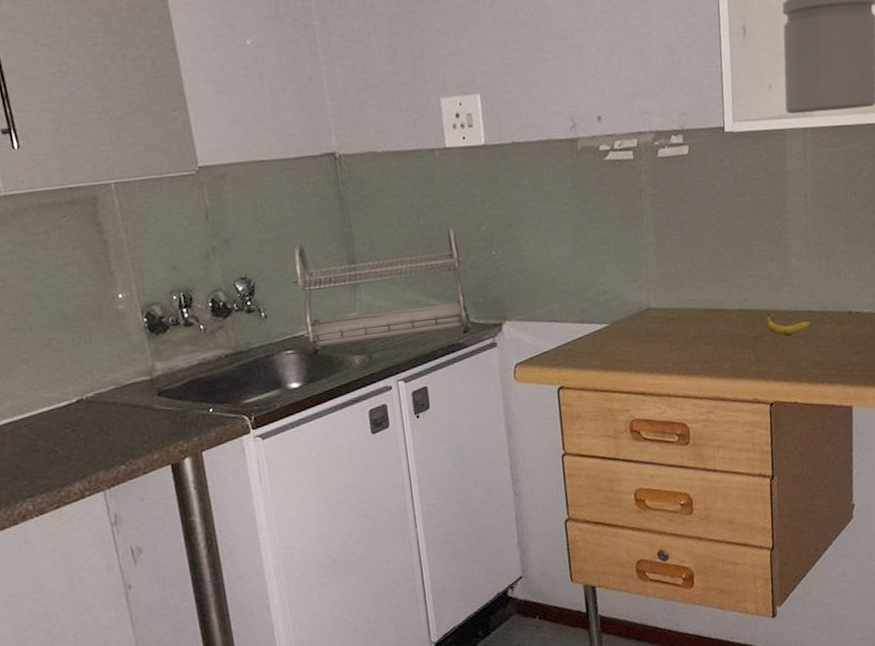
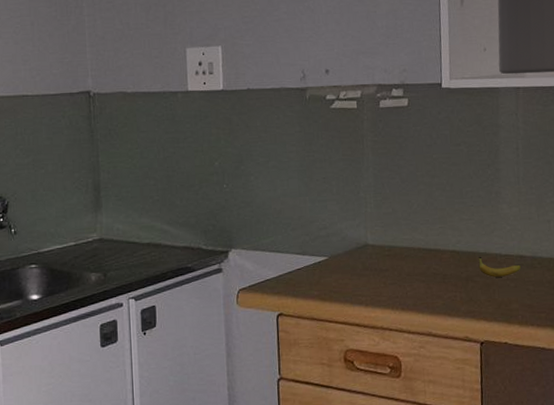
dish rack: present [292,224,472,355] -> none [42,159,201,271]

